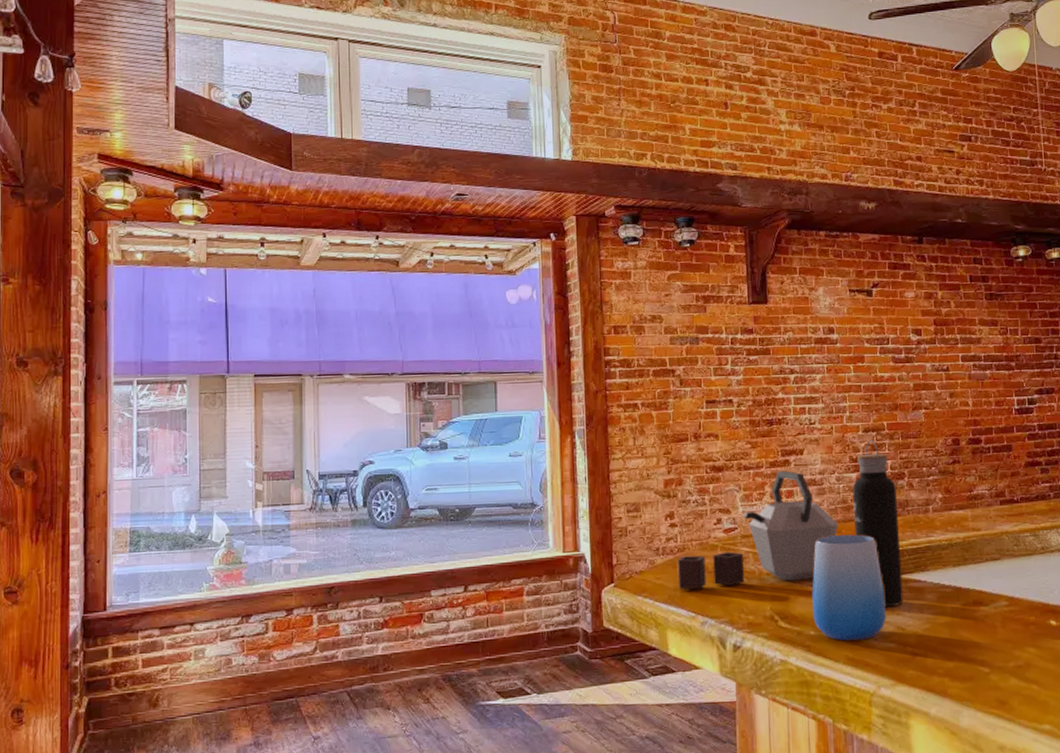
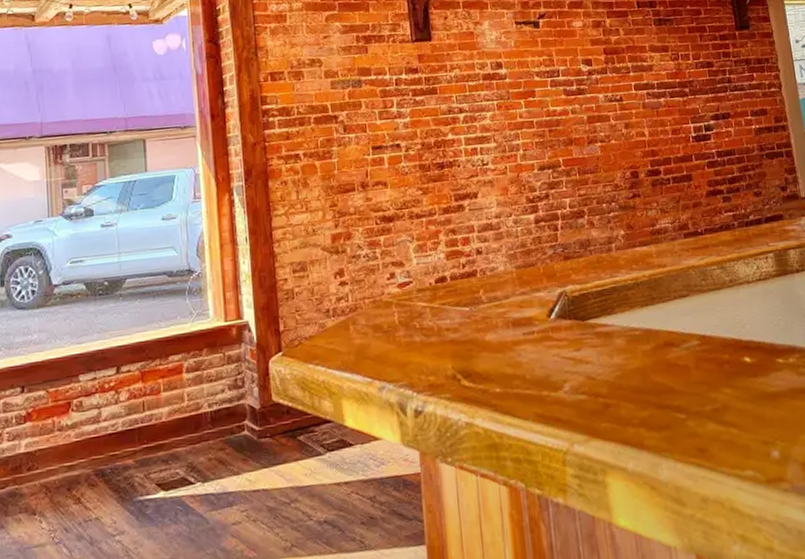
kettle: present [677,470,839,590] -> none [349,216,520,353]
cup: present [812,534,887,641] -> none [494,279,575,396]
water bottle: present [853,439,904,608] -> none [531,177,592,357]

